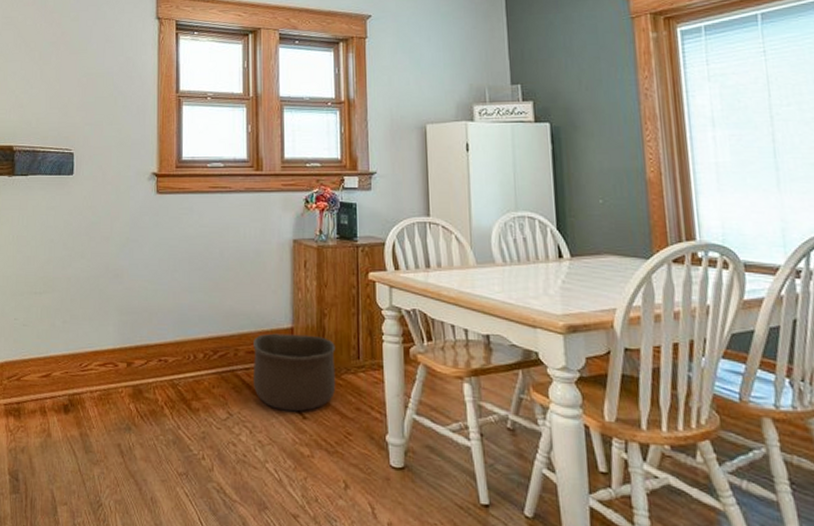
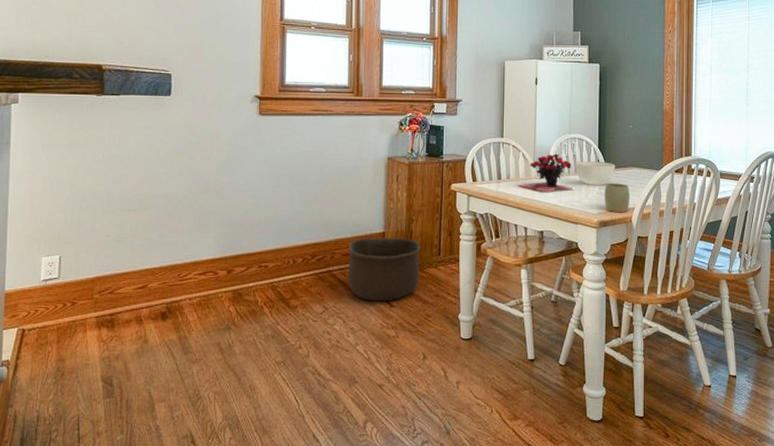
flower arrangement: none [452,237,525,285] -> present [518,154,572,192]
bowl: none [526,246,583,279] -> present [575,161,615,186]
mug: none [570,274,609,314] -> present [604,183,630,212]

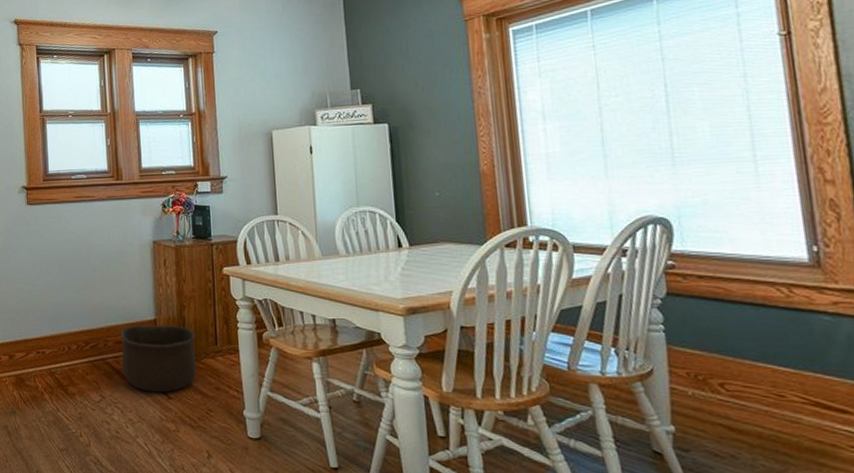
flower arrangement: present [518,154,572,192] -> none [300,231,368,274]
bowl: present [575,161,615,186] -> none [368,237,421,266]
mug: present [604,183,630,212] -> none [409,262,445,297]

